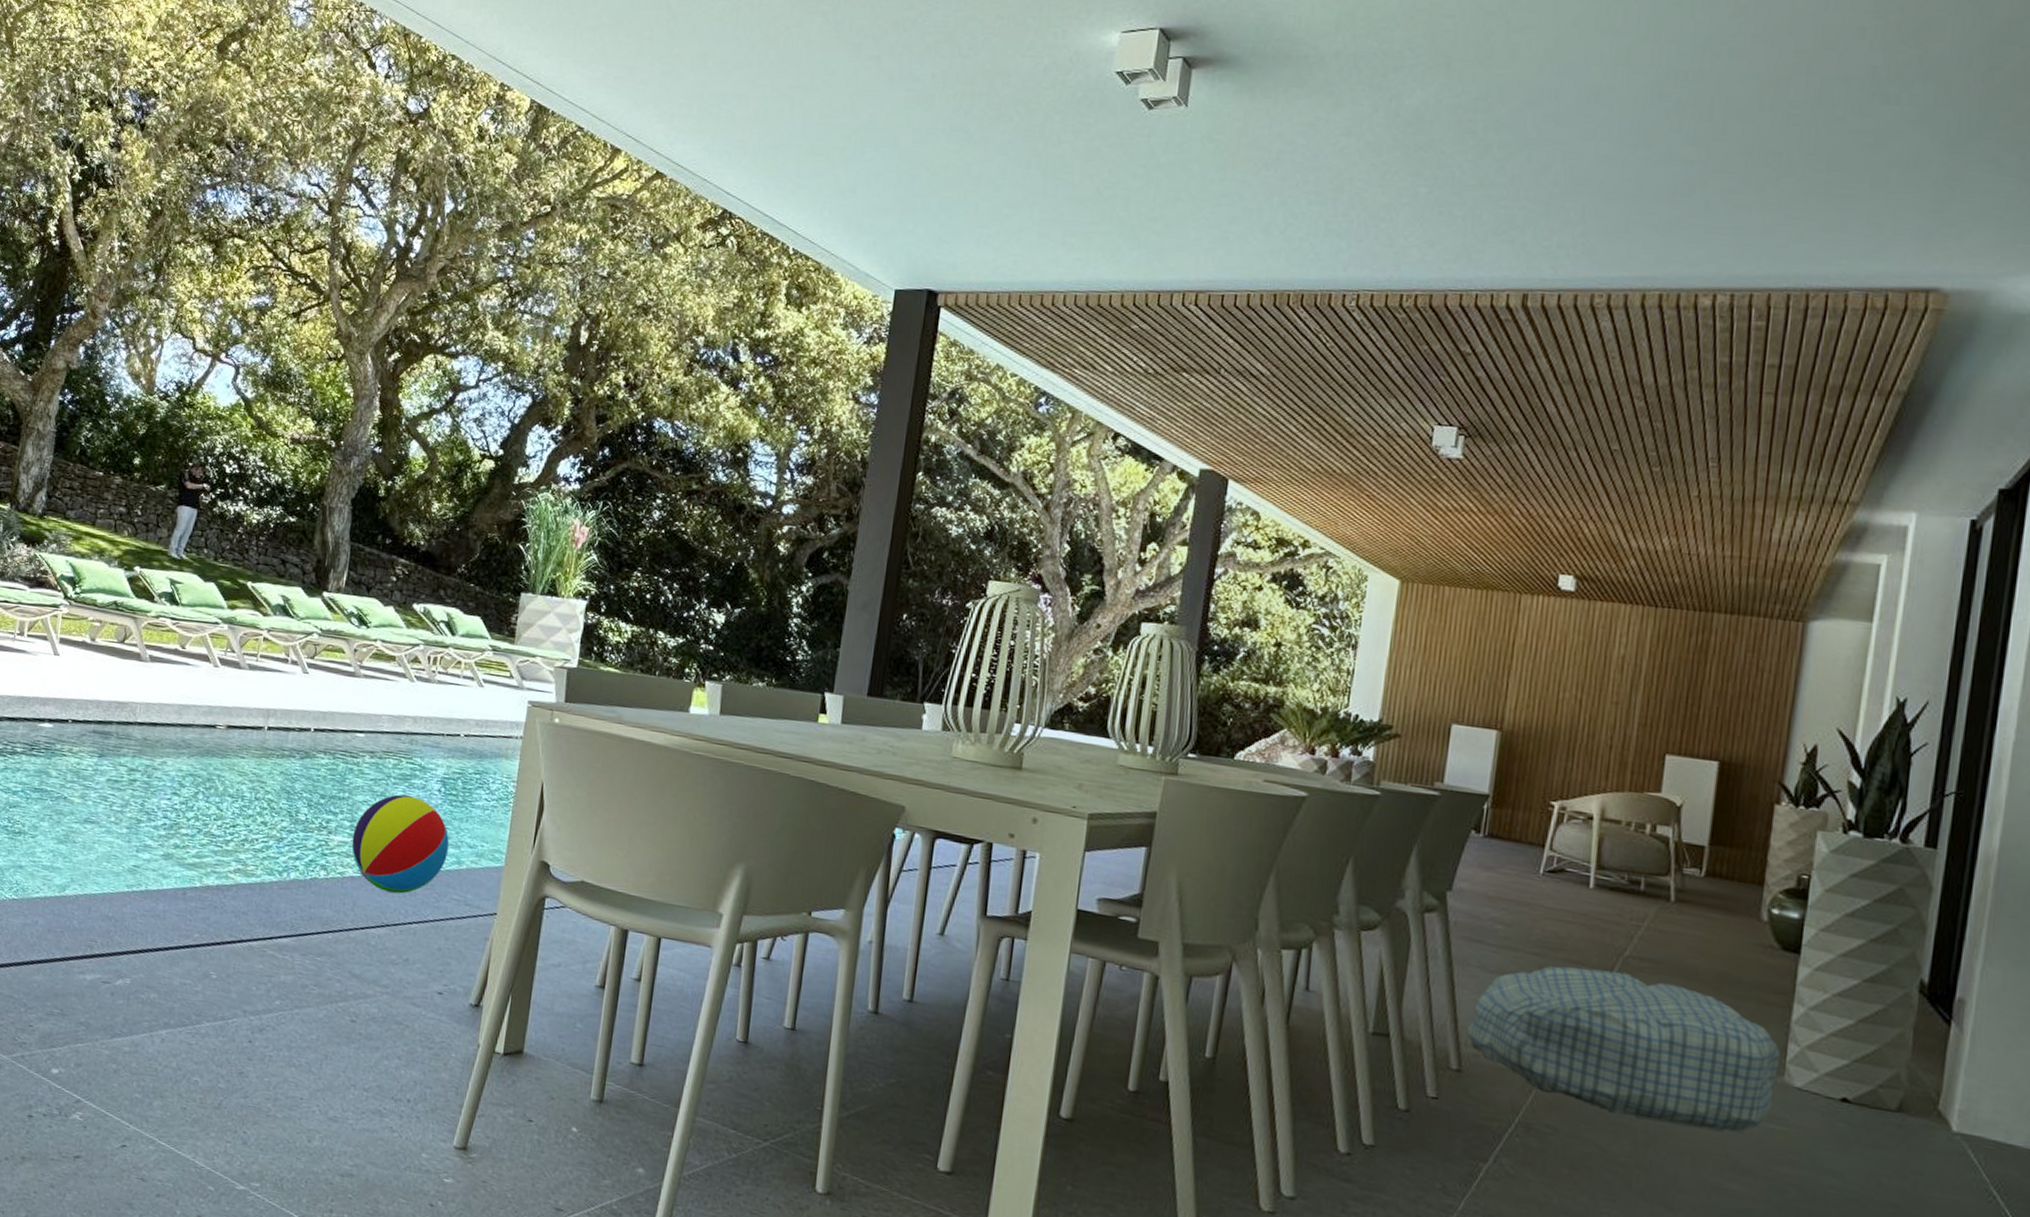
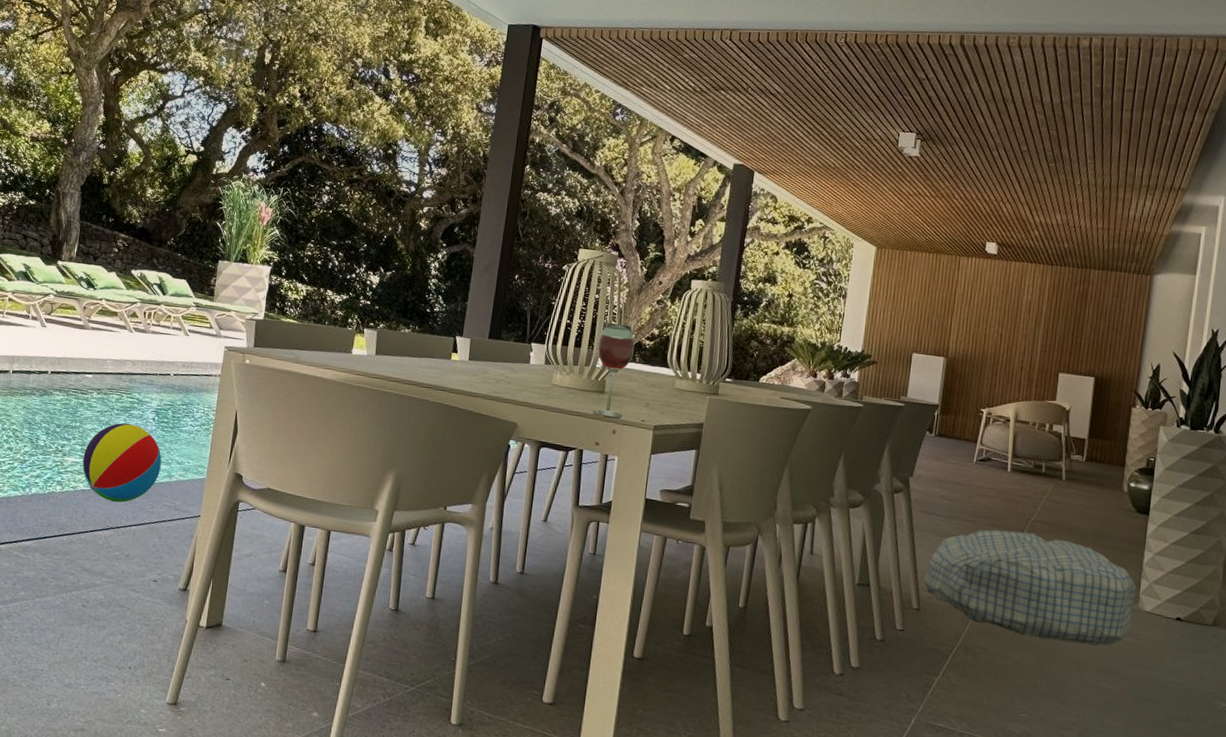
wineglass: none [1006,677,1063,803] -> present [593,323,635,418]

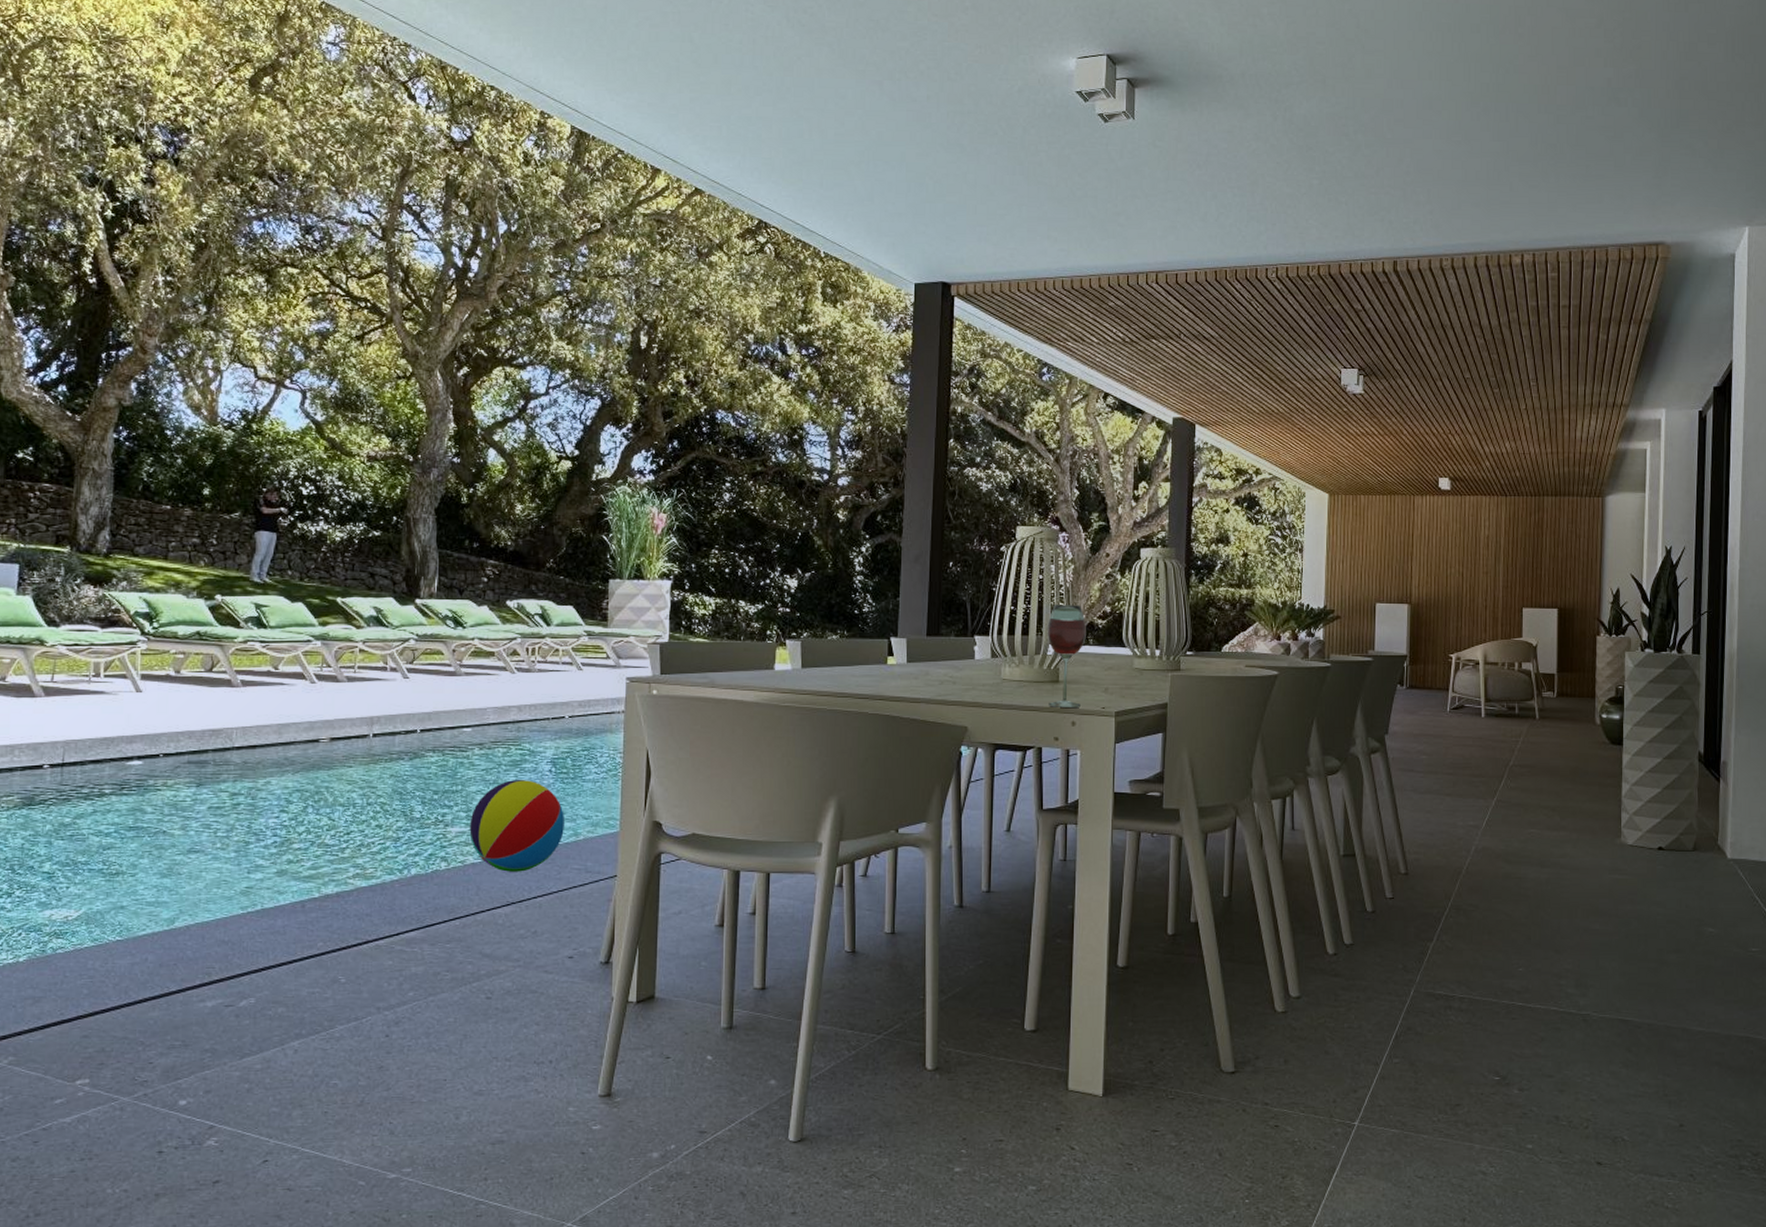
dog bed: present [923,529,1137,646] -> none [1409,778,1618,887]

